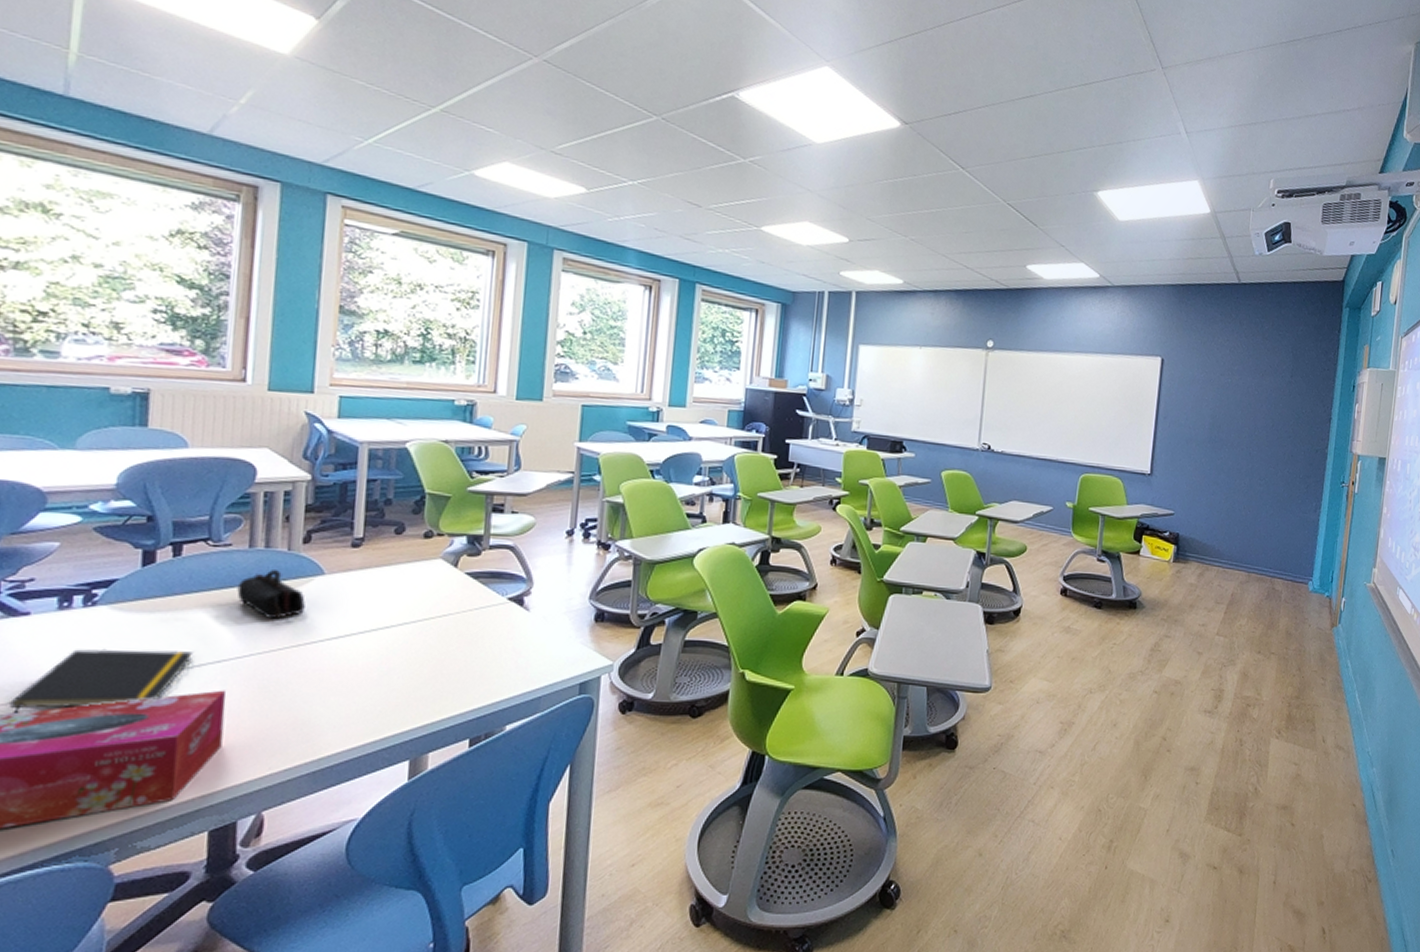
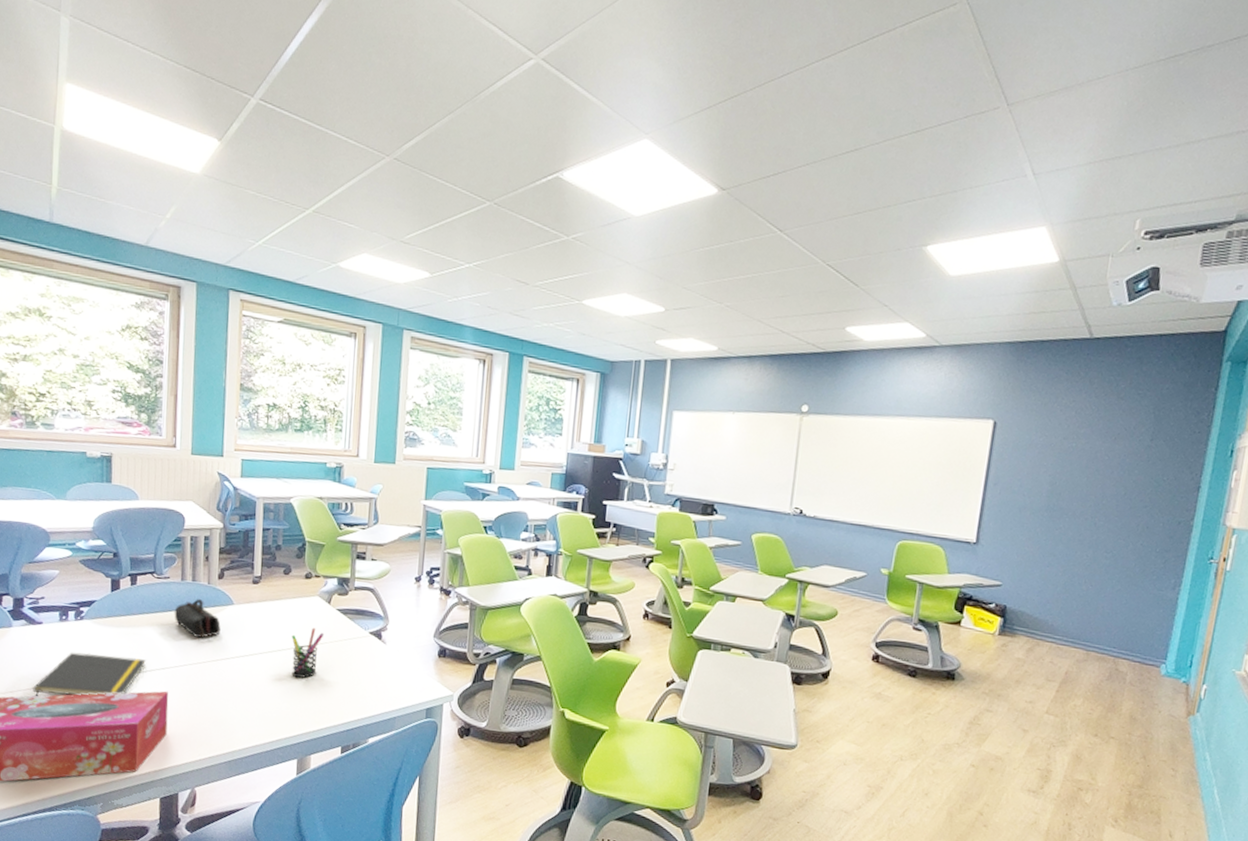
pen holder: none [403,596,449,659] -> present [291,627,325,678]

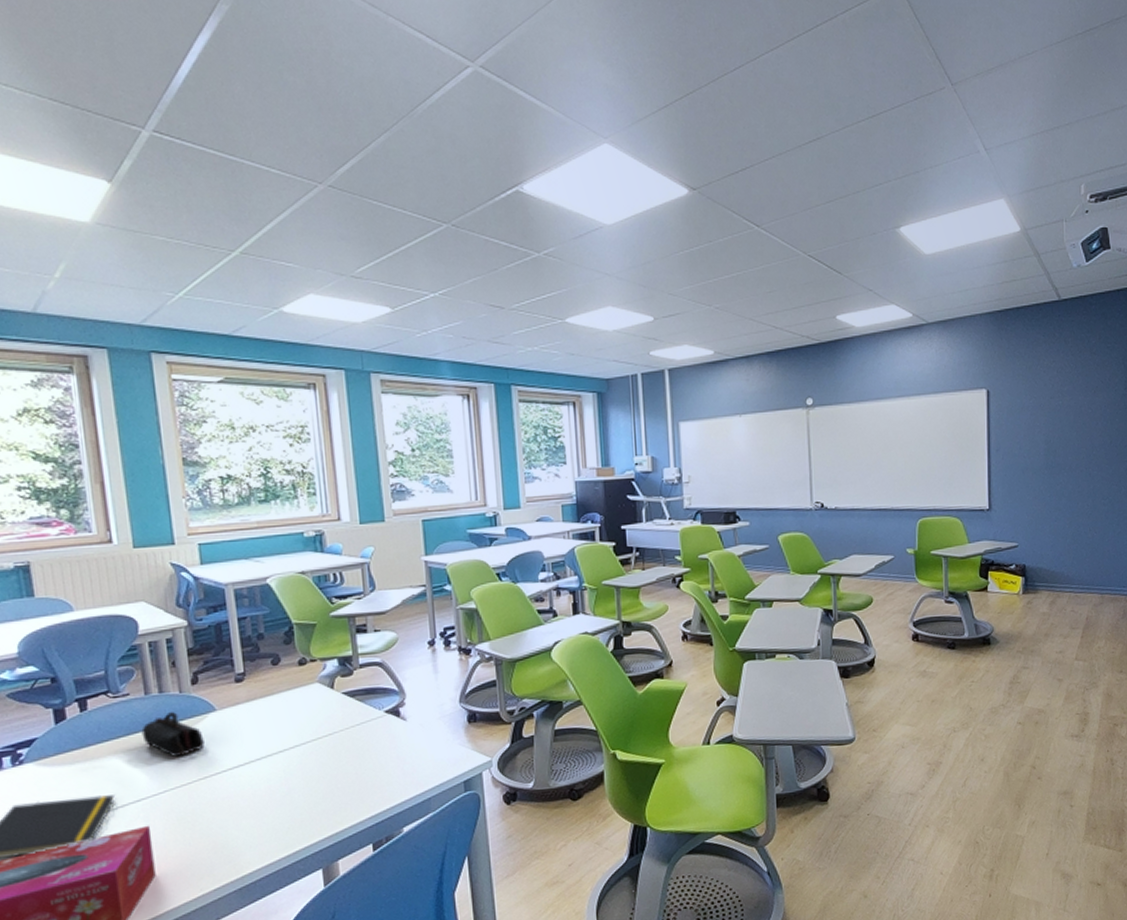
pen holder: present [291,627,325,678] -> none [293,718,332,778]

